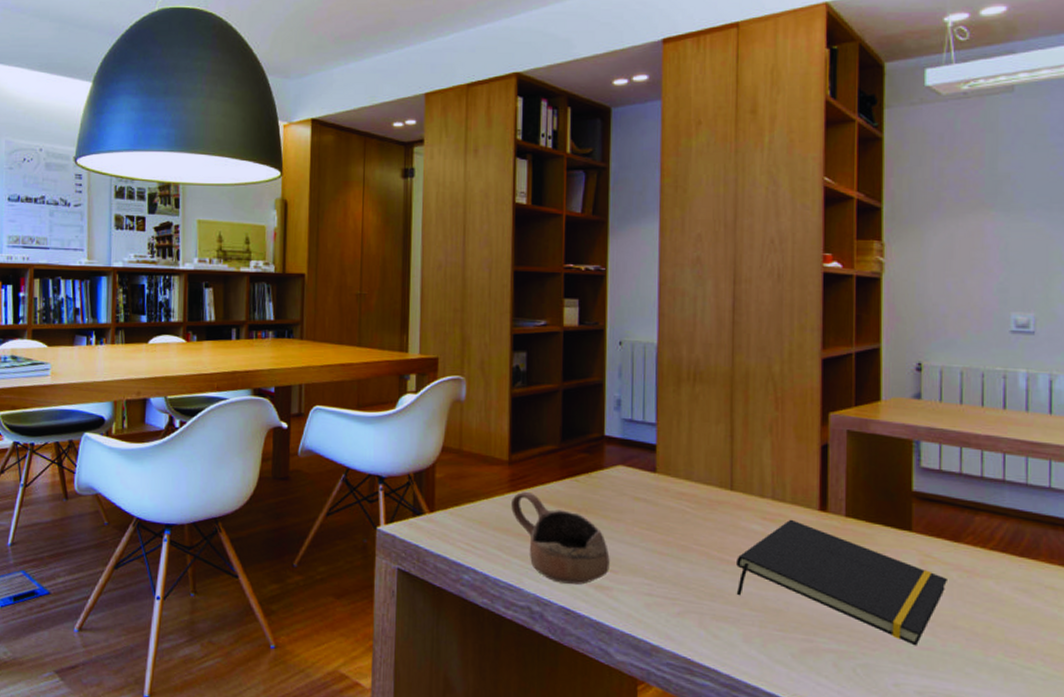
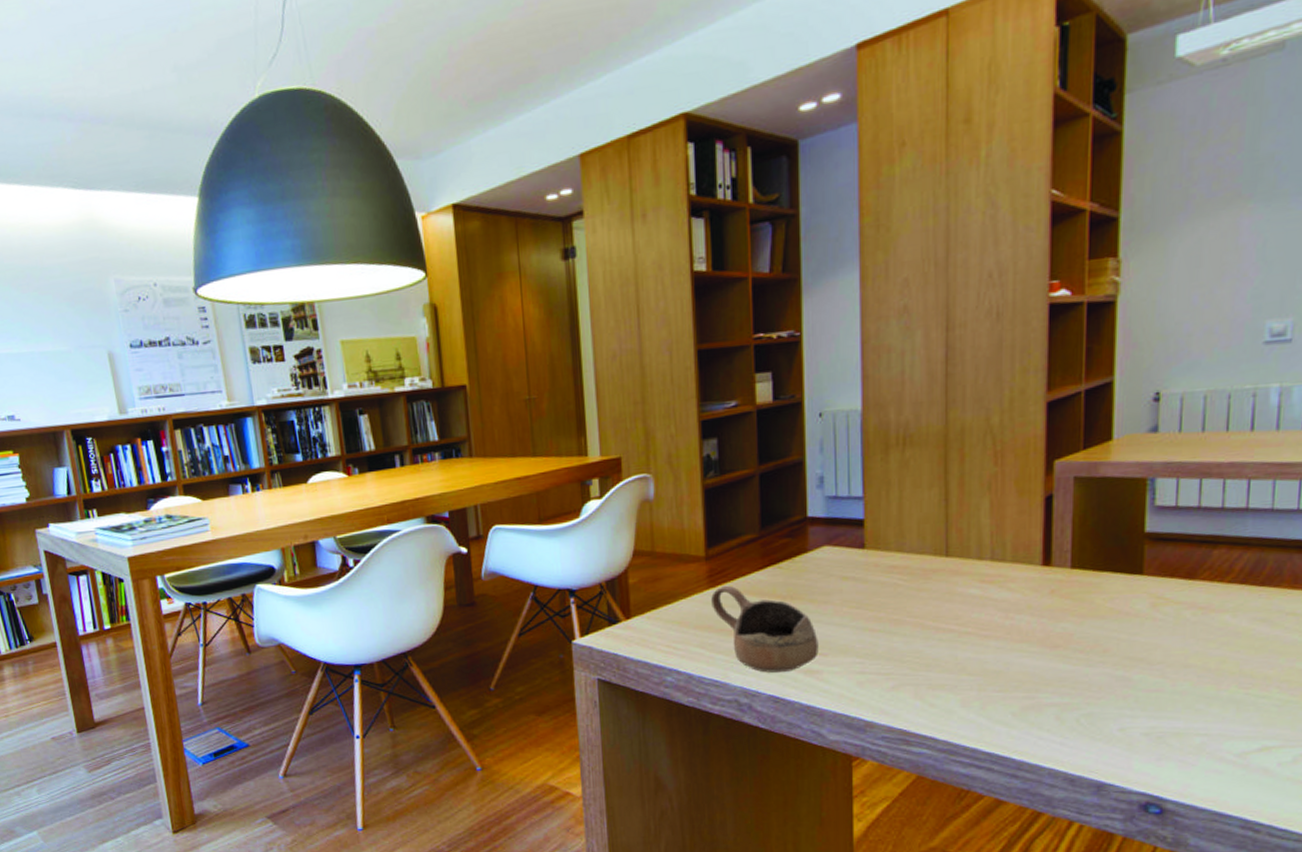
notepad: present [736,519,947,646] -> none [953,578,1180,690]

